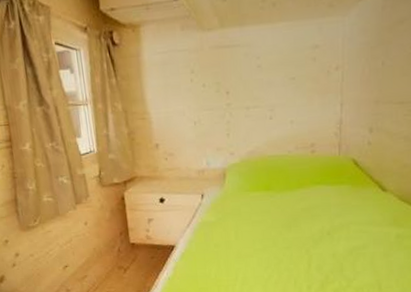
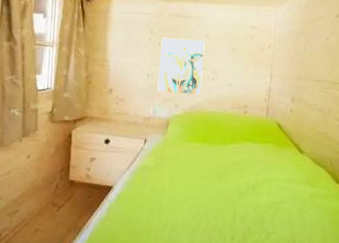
wall art: none [205,72,258,140] -> present [157,37,205,94]

